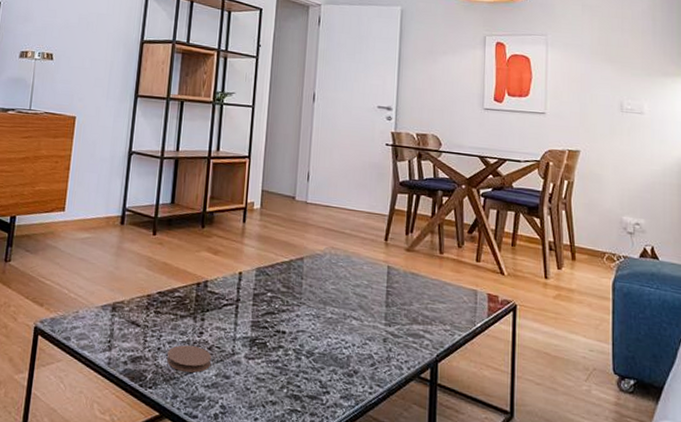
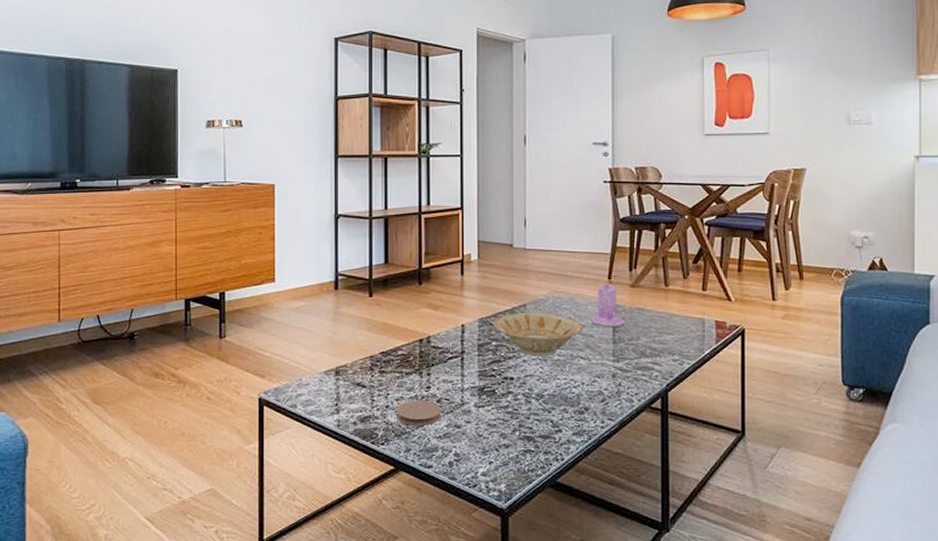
bowl: none [270,265,359,314] -> present [493,312,584,357]
candle: none [365,242,398,291] -> present [591,281,624,327]

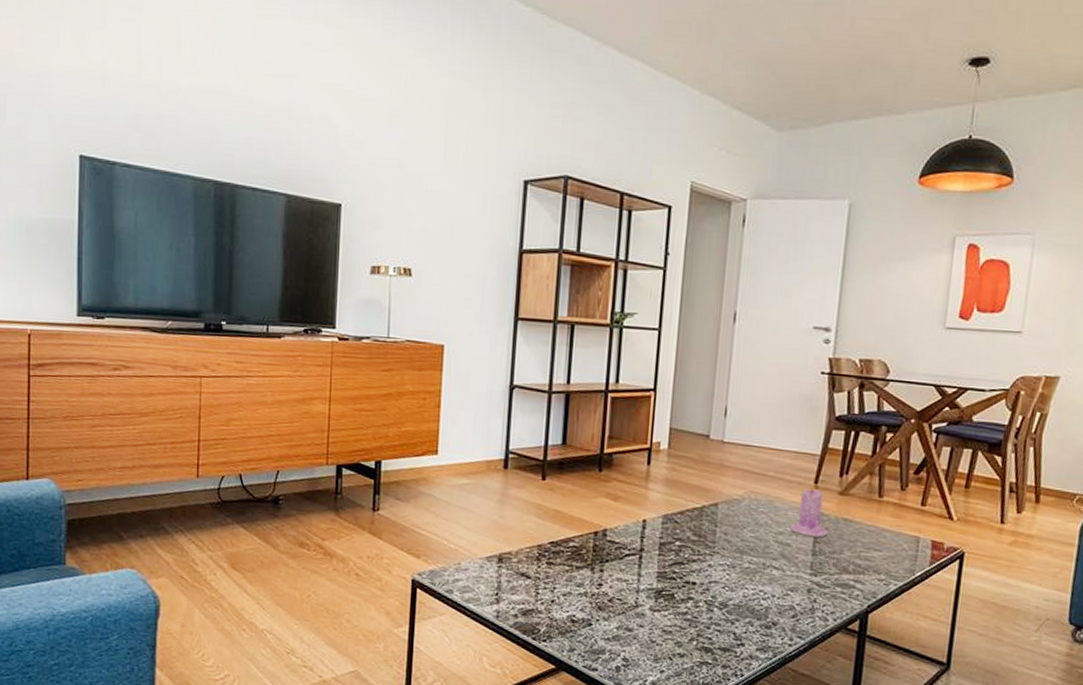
coaster: present [395,401,442,426] -> none [561,597,612,626]
bowl: present [493,312,584,357] -> none [678,511,781,563]

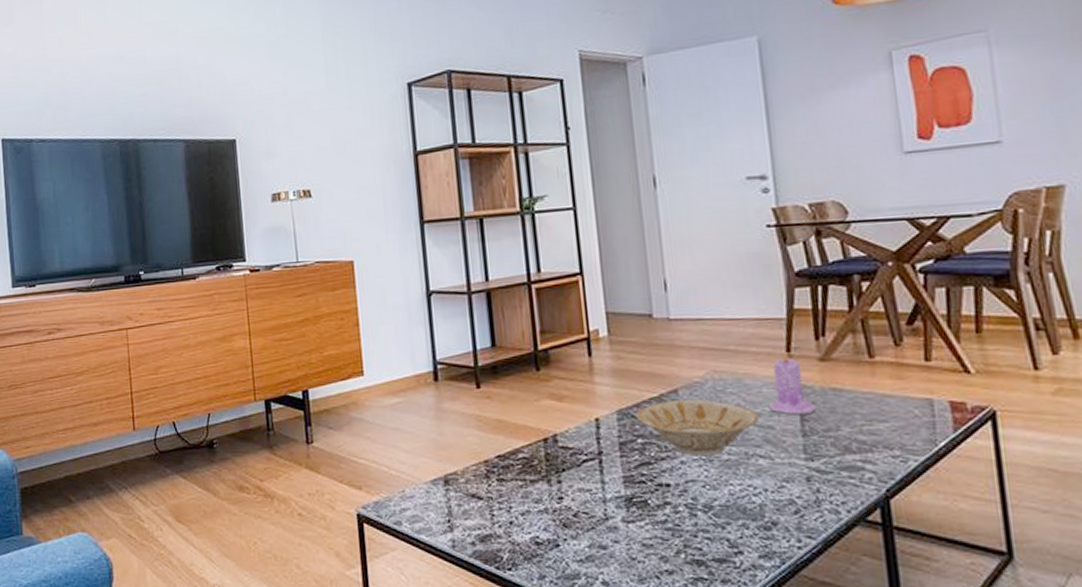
bowl: none [678,511,781,563] -> present [635,398,760,457]

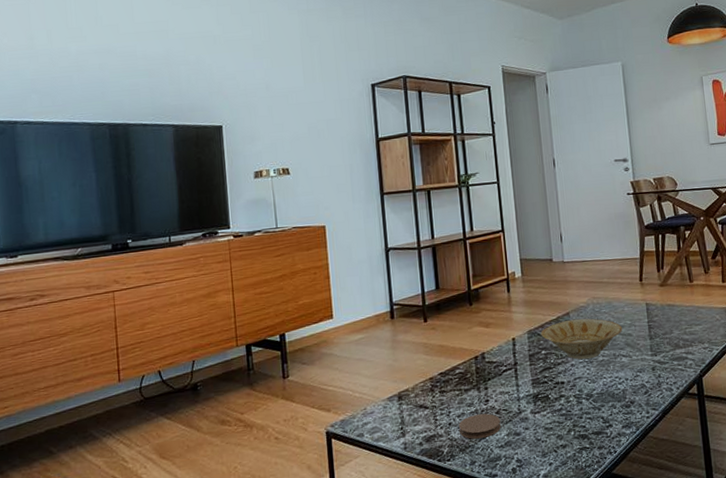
coaster: none [522,515,581,546] -> present [458,413,502,439]
candle: present [768,354,816,415] -> none [628,283,658,325]

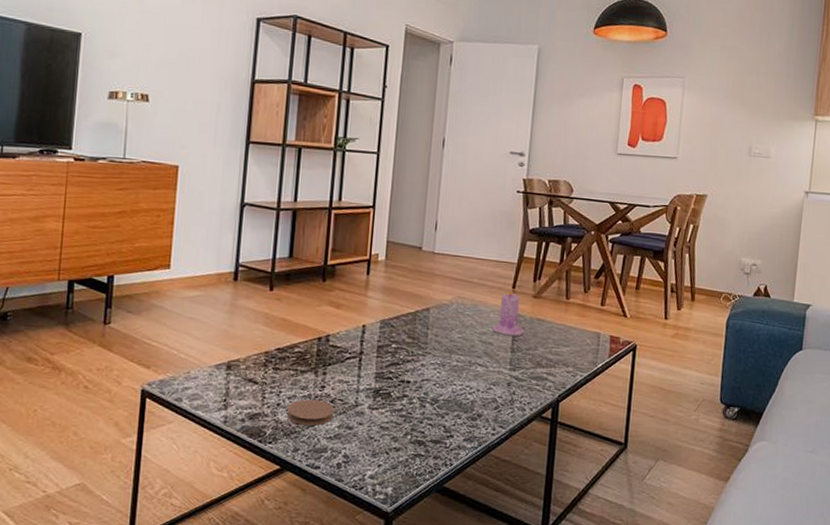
bowl: present [541,318,623,360] -> none [394,316,485,362]
candle: none [628,283,658,325] -> present [491,290,524,337]

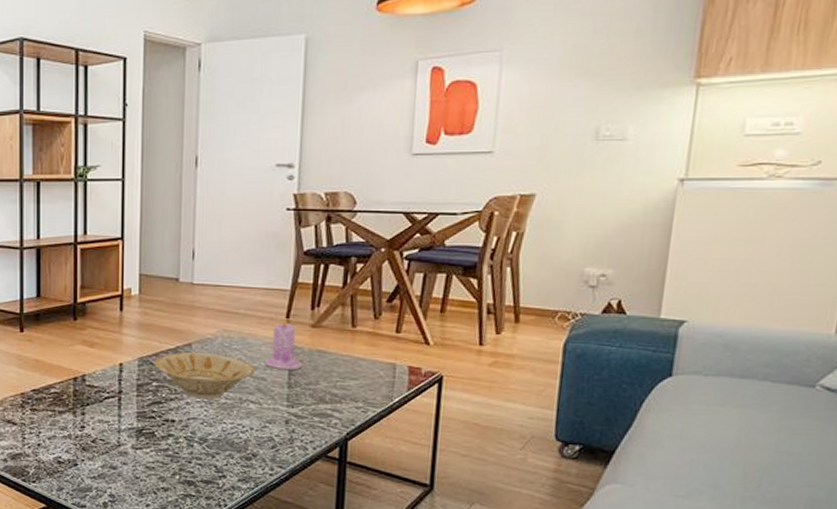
coaster: present [286,399,334,426] -> none [48,440,96,466]
bowl: none [394,316,485,362] -> present [154,351,256,400]

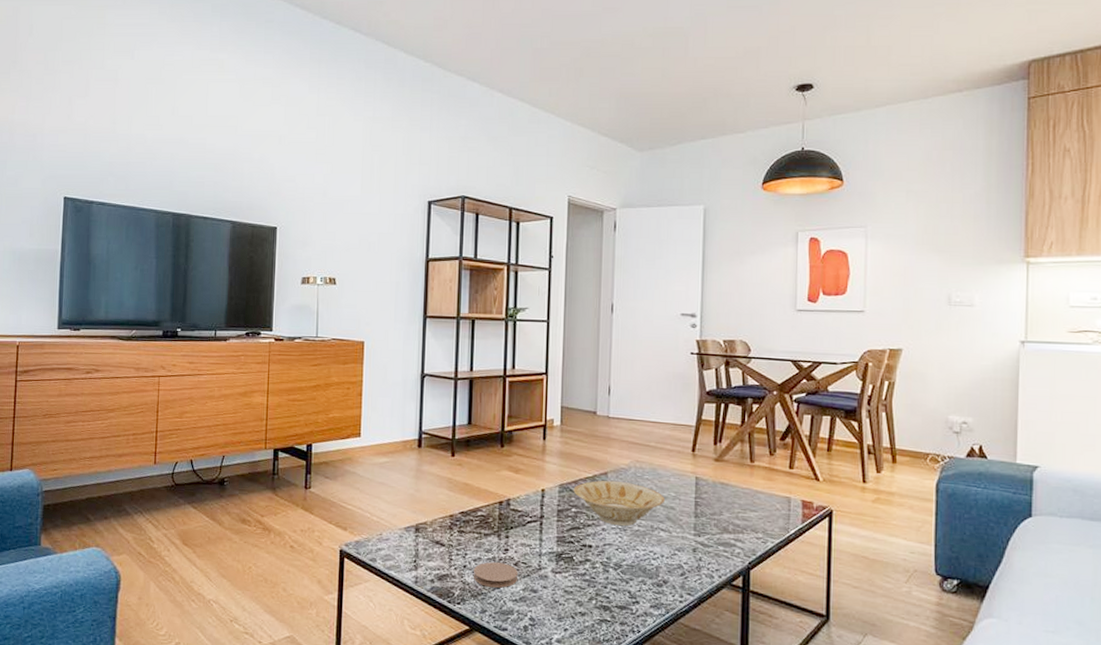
coaster: none [48,440,96,466] -> present [473,562,518,588]
candle: present [264,320,302,371] -> none [672,453,707,501]

